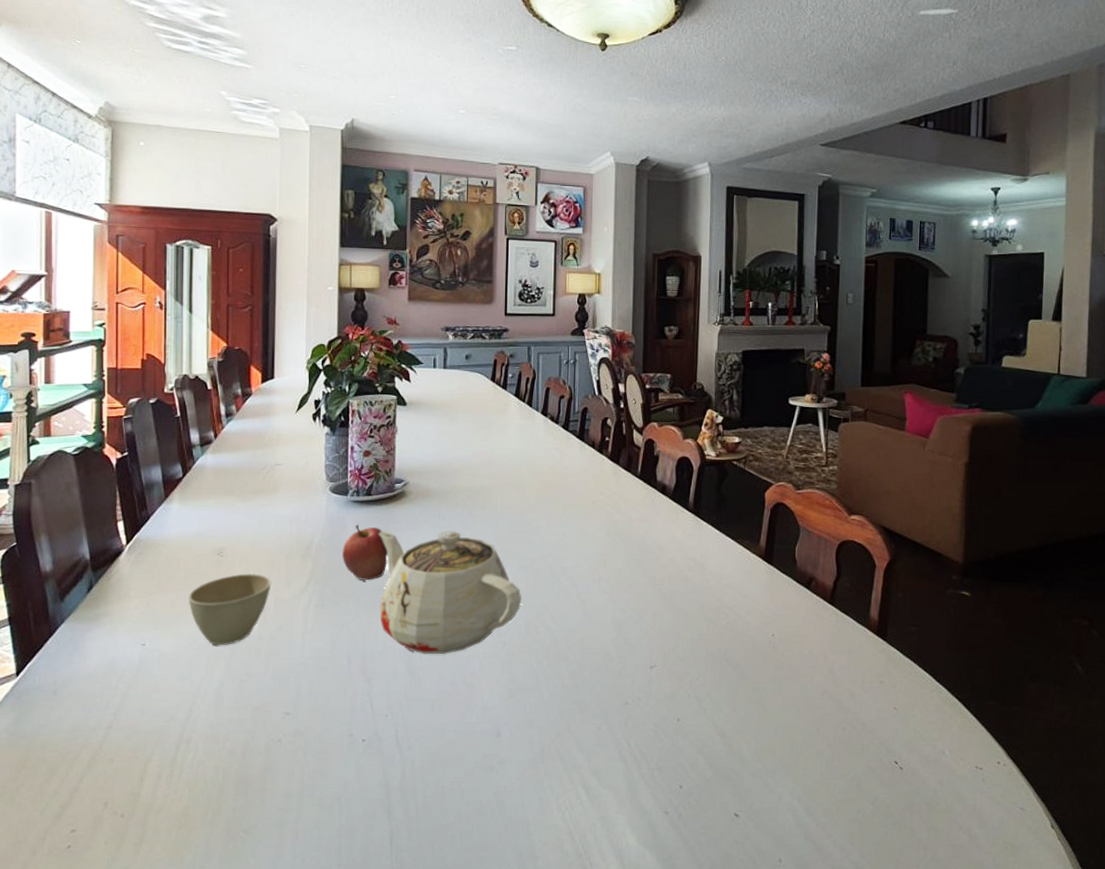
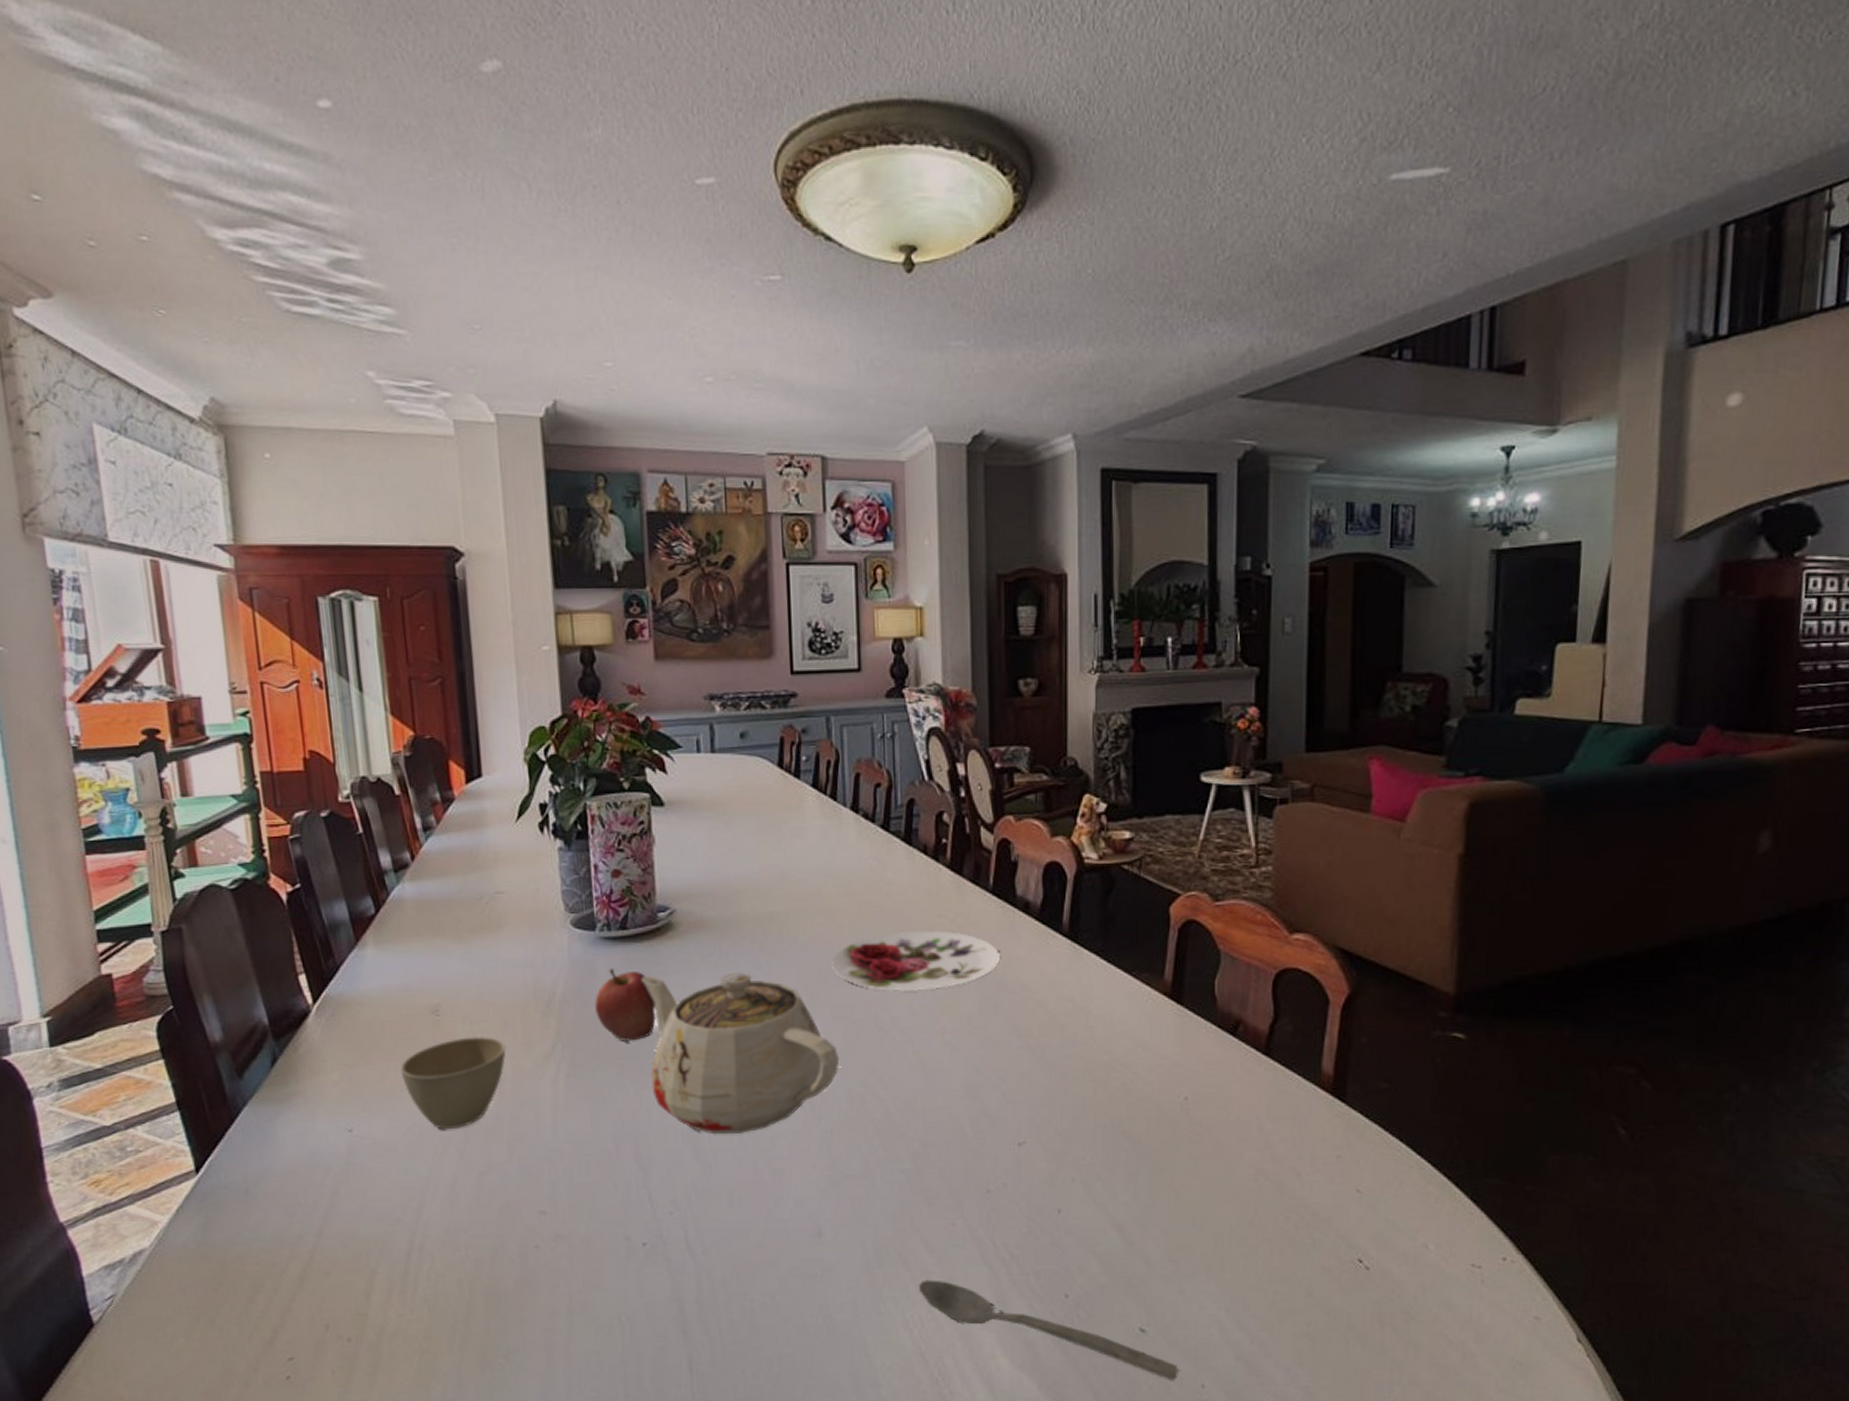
plate: none [521,503,643,549] -> present [832,930,1000,992]
spoon: none [570,772,762,856] -> present [918,1280,1179,1381]

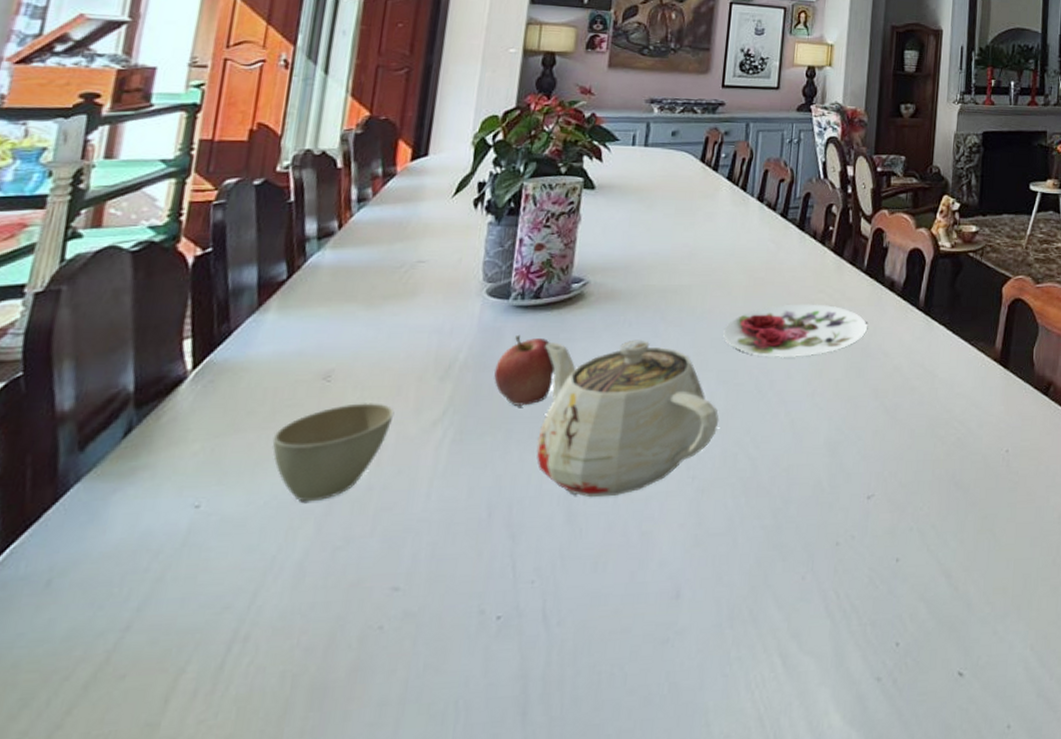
spoon: present [918,1280,1179,1381] -> none [764,636,989,724]

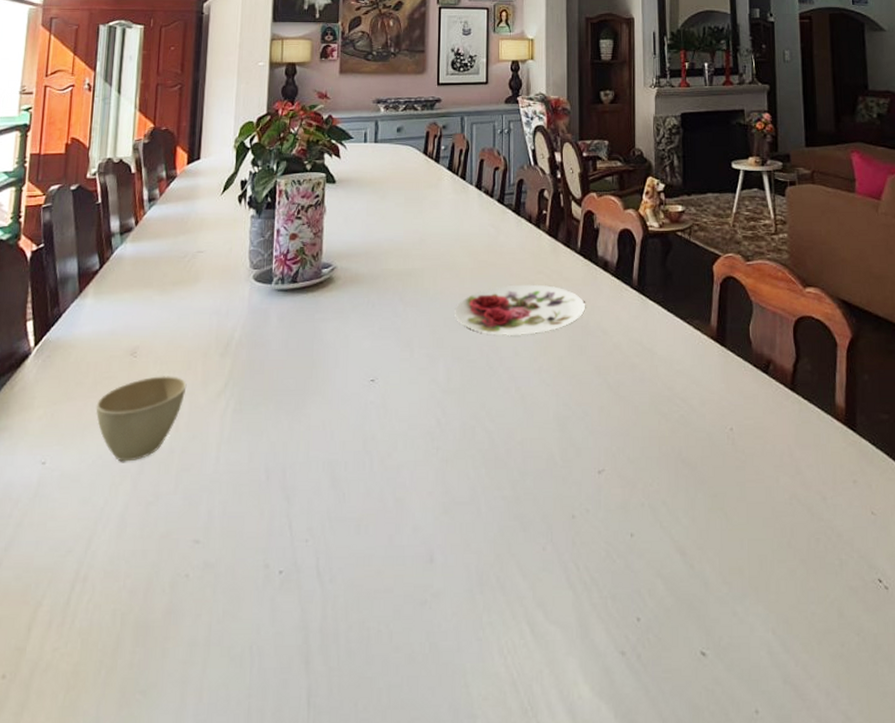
fruit: present [494,334,555,406] -> none [264,315,313,380]
teapot: present [536,339,720,498] -> none [302,319,457,465]

